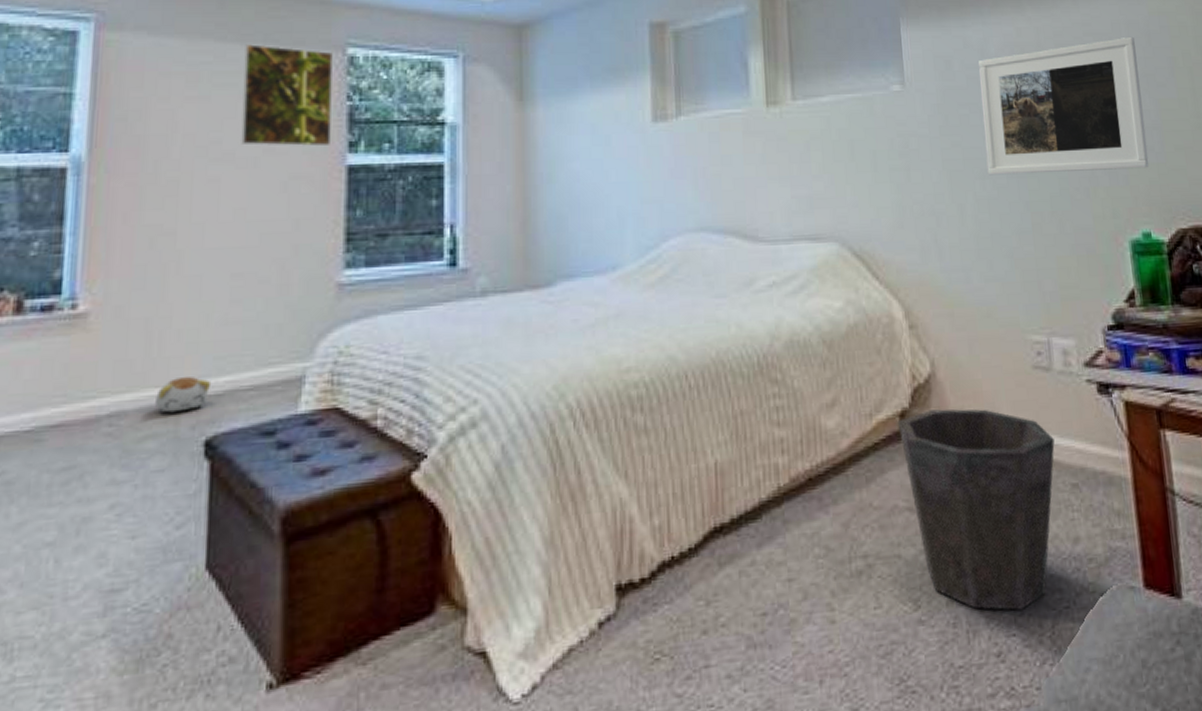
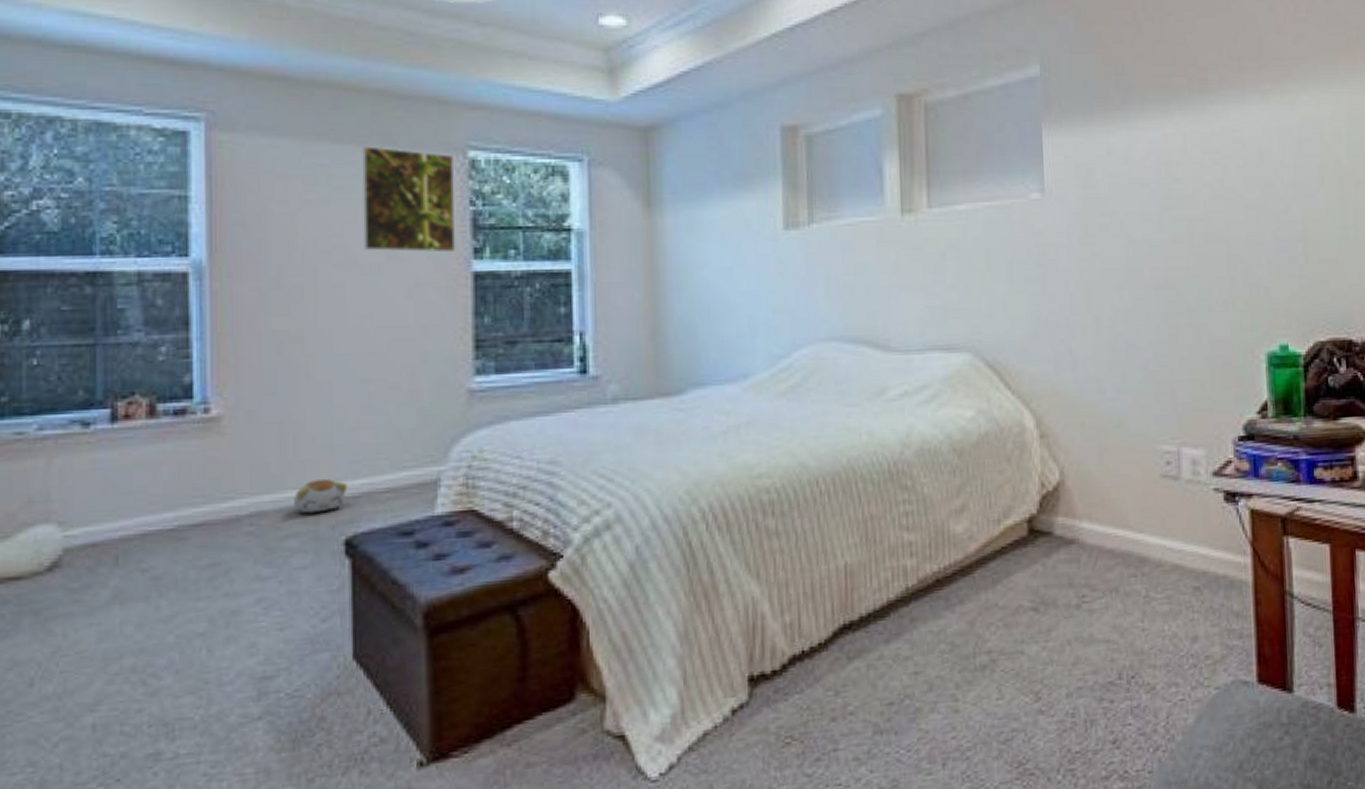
waste bin: present [897,409,1055,610] -> none [1025,515,1179,702]
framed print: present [979,36,1149,175] -> none [1122,143,1292,286]

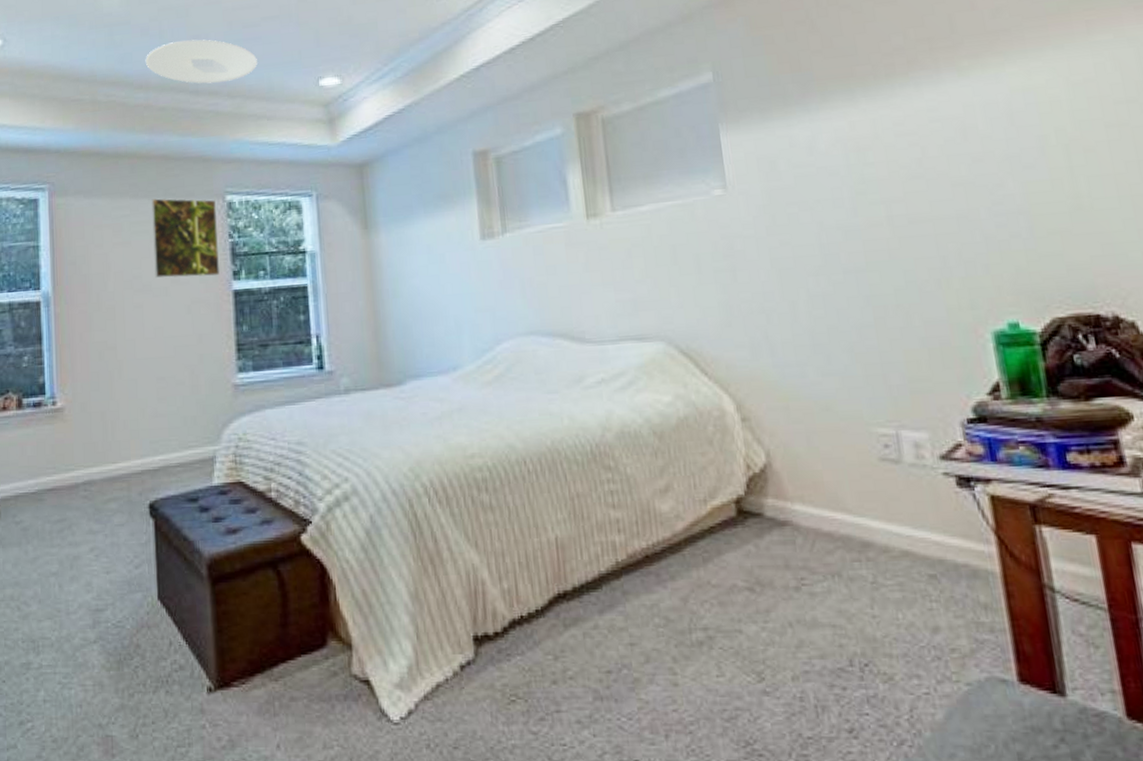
plush toy: present [294,479,348,514] -> none [113,456,150,483]

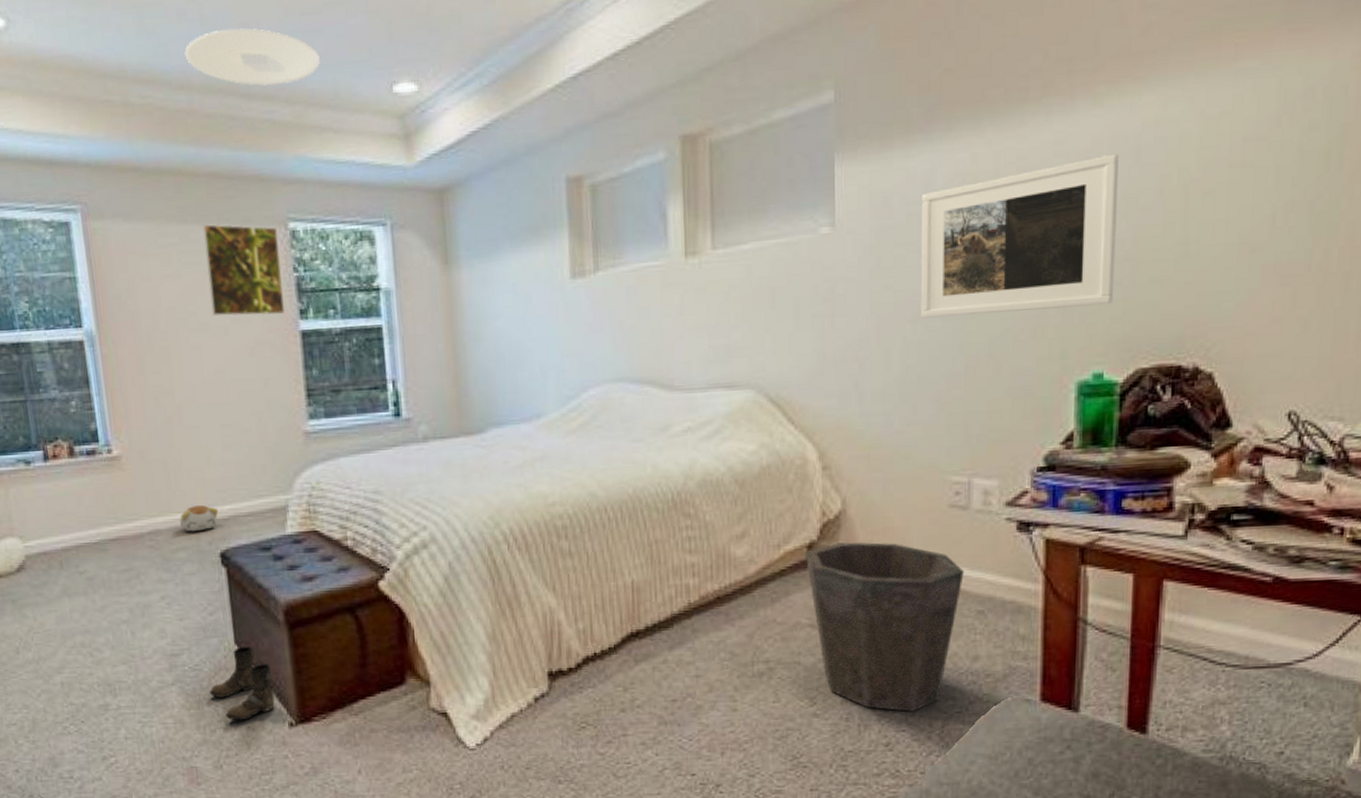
plush toy: none [113,456,150,483] -> present [180,505,219,532]
boots: none [130,601,194,685] -> present [209,646,275,721]
waste bin: none [733,497,908,691] -> present [805,542,964,712]
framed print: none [807,117,1015,272] -> present [920,153,1118,319]

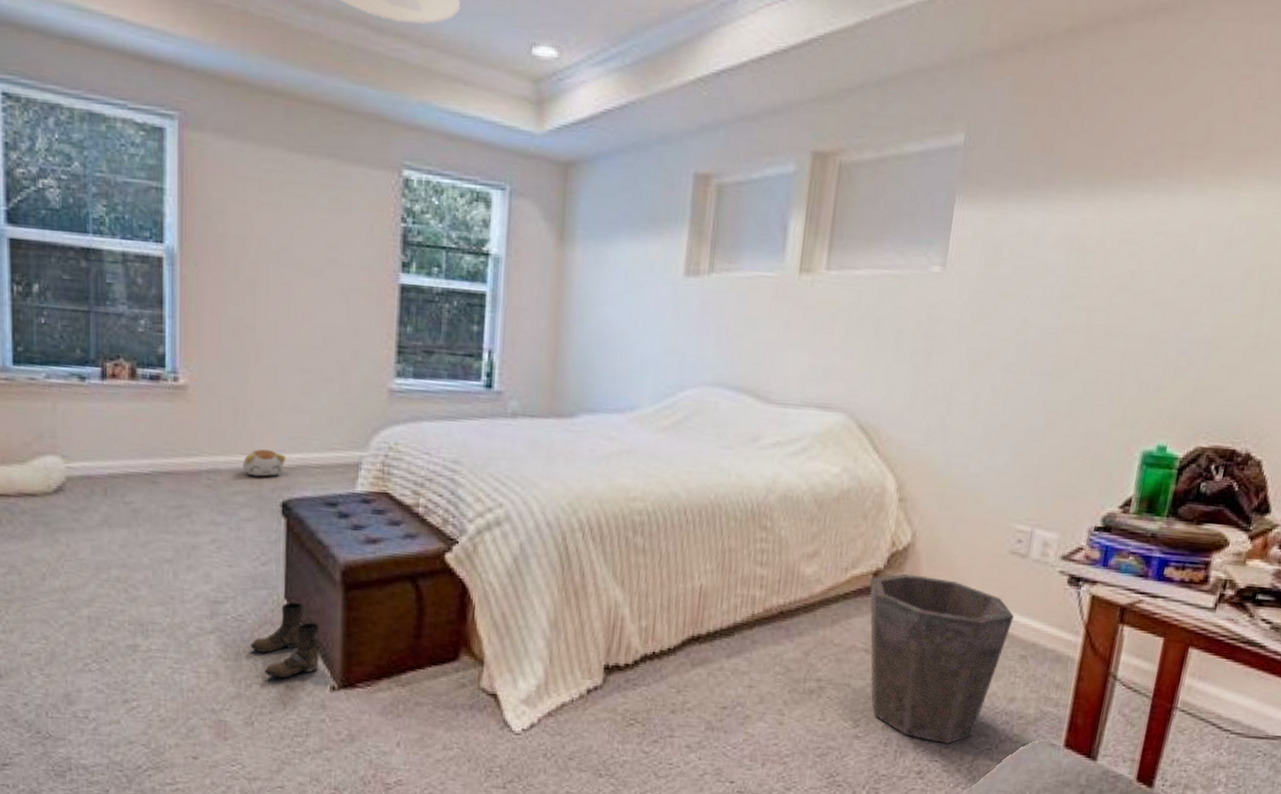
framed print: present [203,224,285,316] -> none [308,156,390,265]
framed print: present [920,153,1118,319] -> none [1011,241,1212,383]

